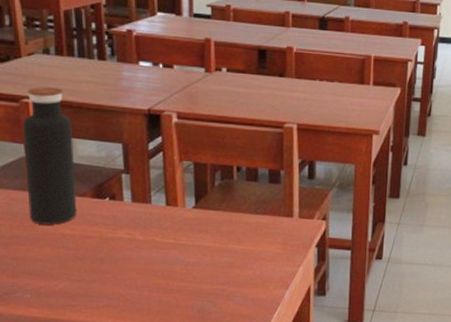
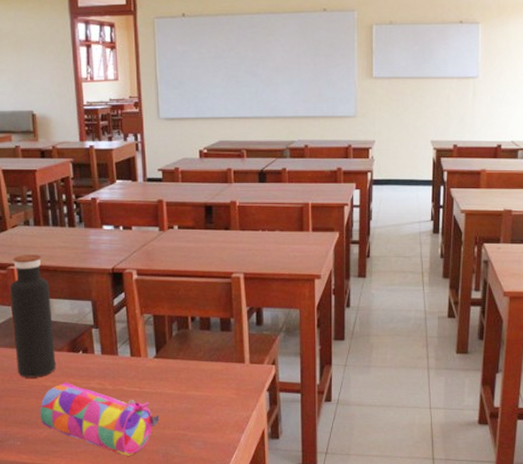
pencil case: none [55,231,195,311] -> present [39,382,159,456]

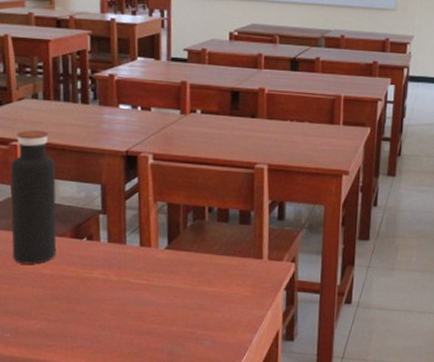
pencil case: present [39,382,159,456] -> none [33,271,166,353]

